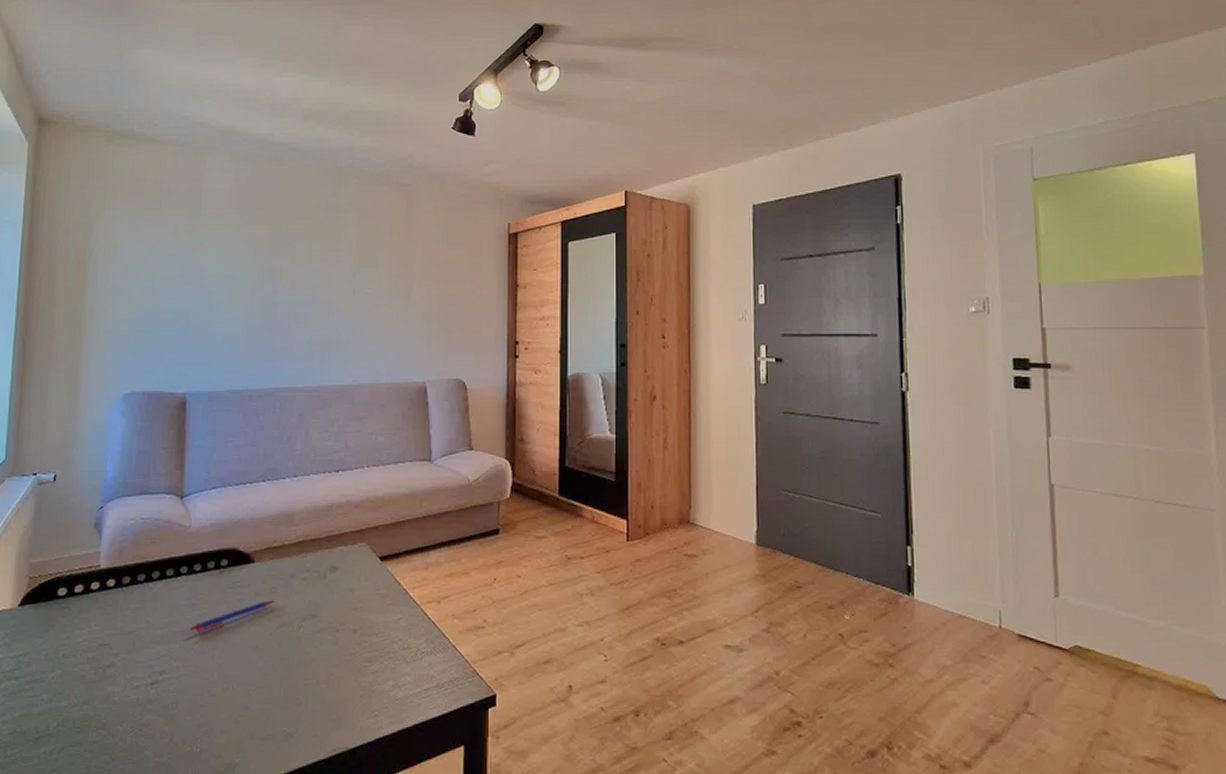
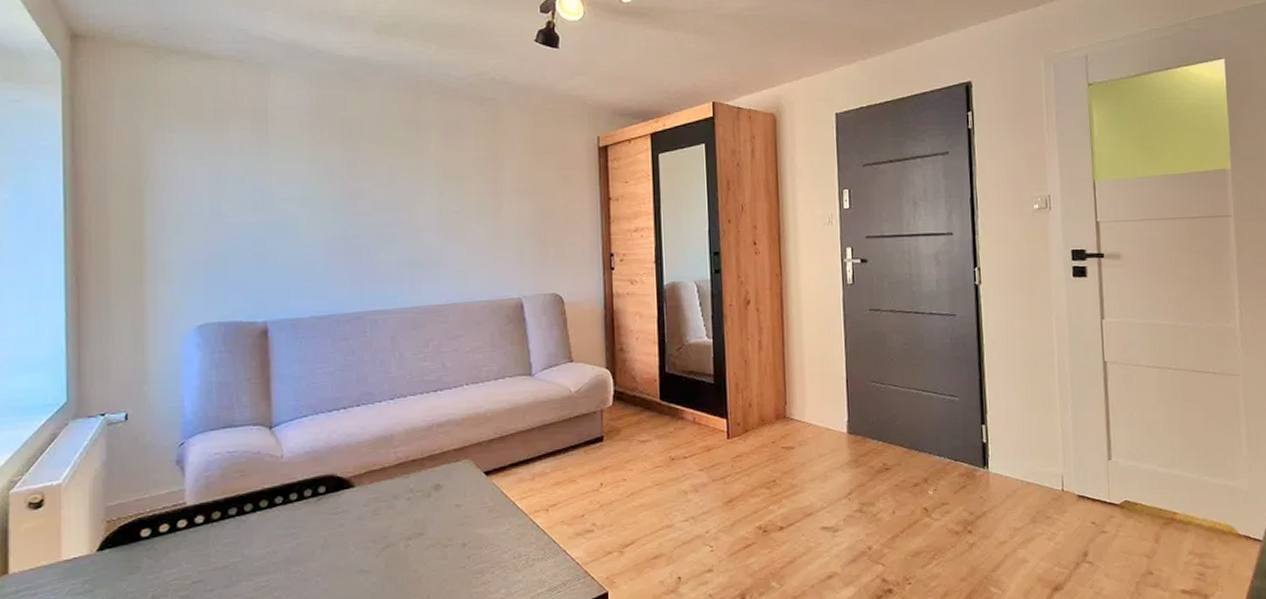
pen: present [189,600,276,632] -> none [289,522,380,561]

